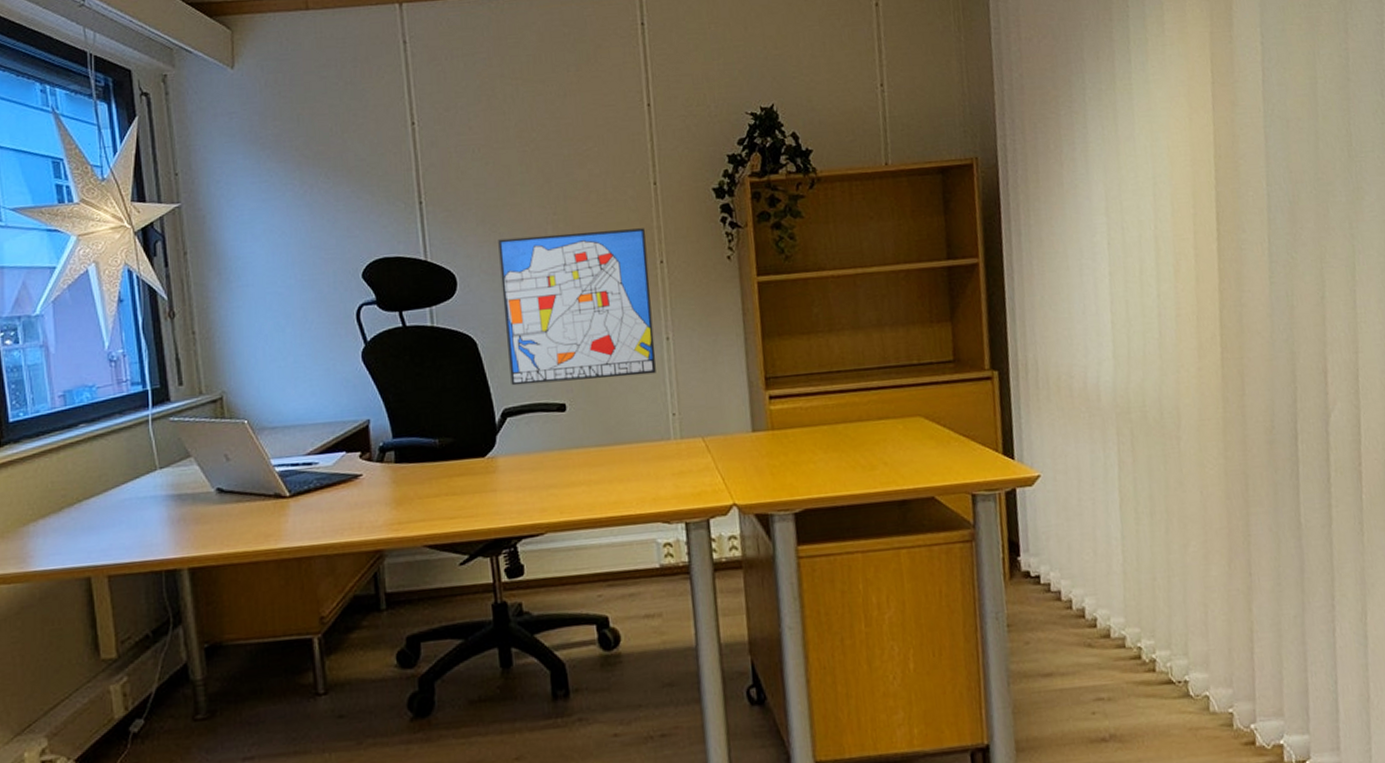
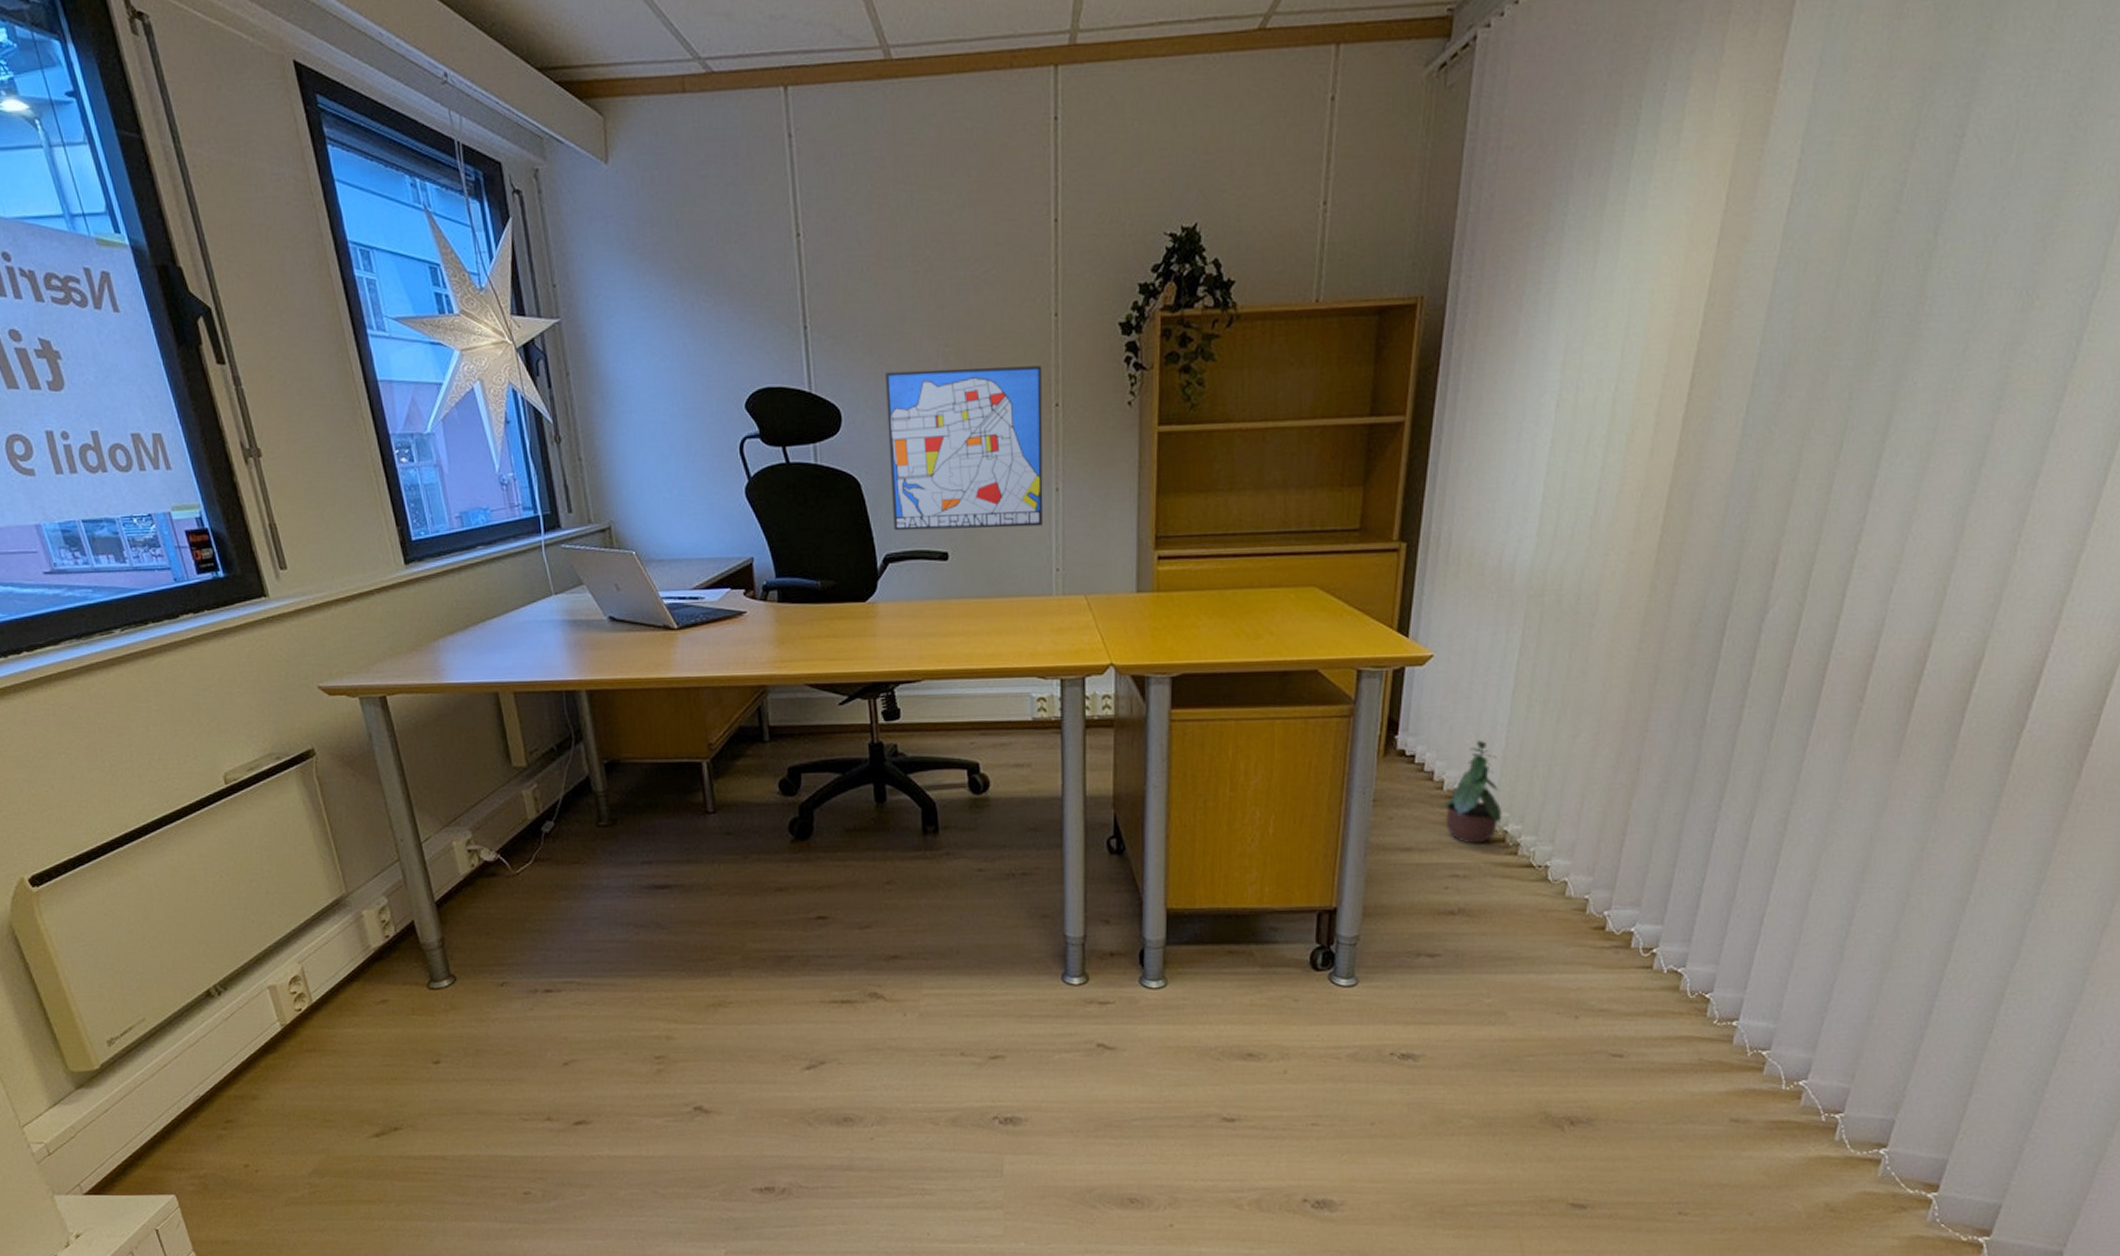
potted plant: none [1072,555,1134,664] -> present [1439,740,1502,844]

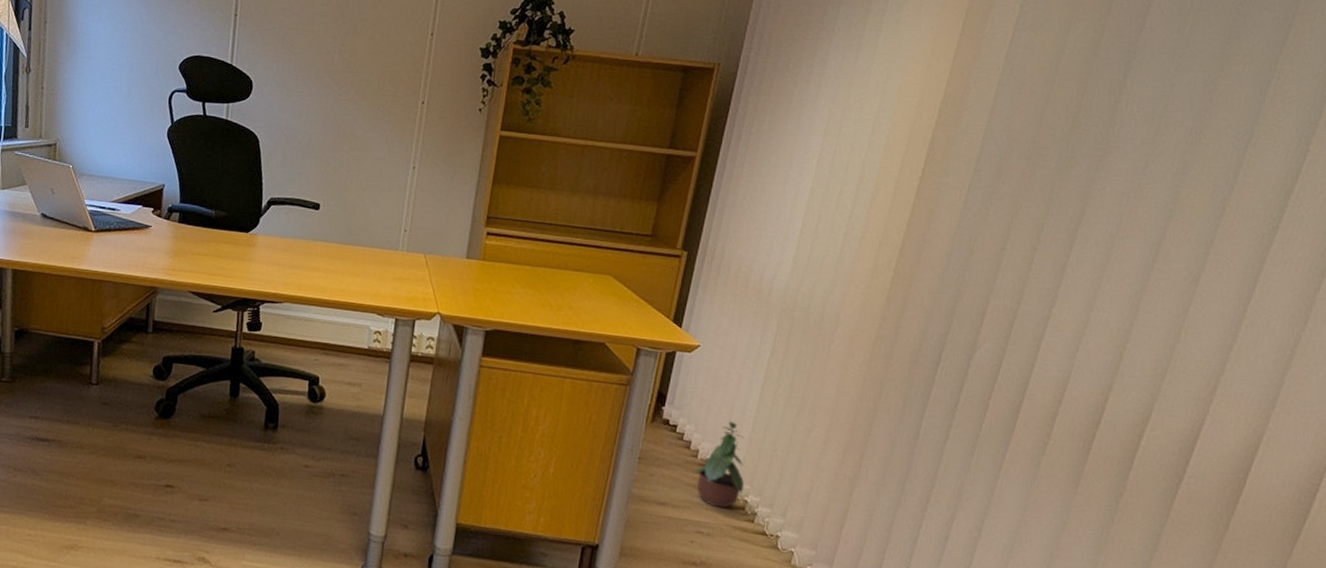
wall art: present [885,366,1044,531] -> none [280,58,415,195]

